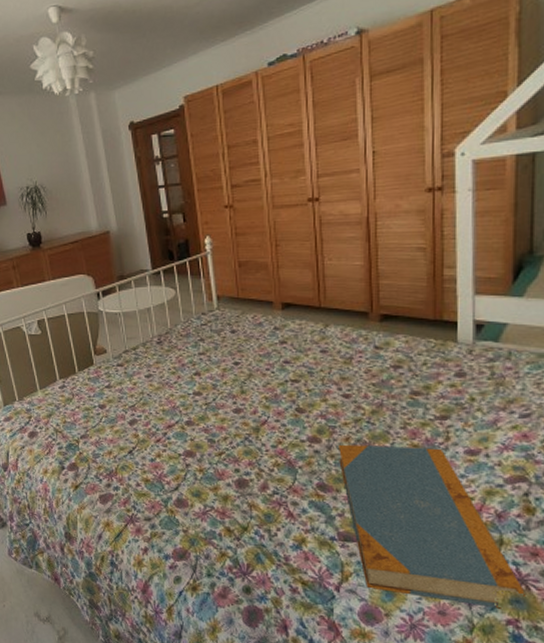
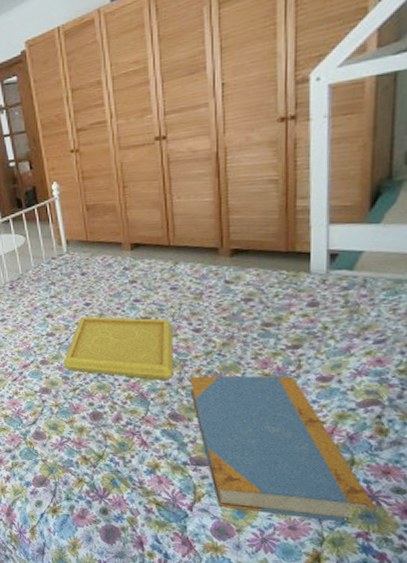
serving tray: none [210,377,322,447] -> present [63,317,174,380]

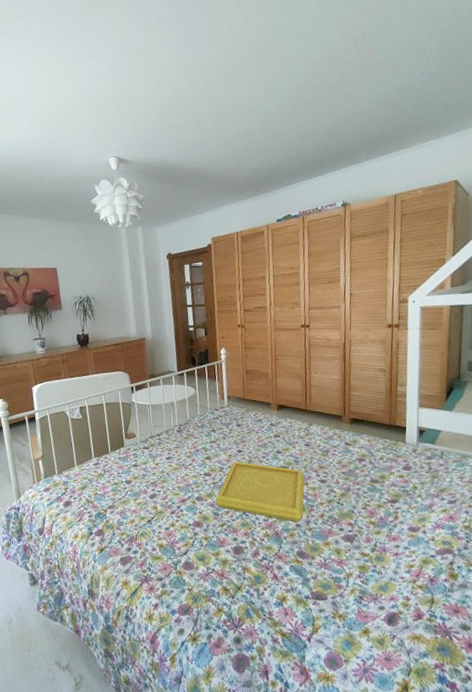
book: present [189,376,376,523] -> none [314,520,449,655]

